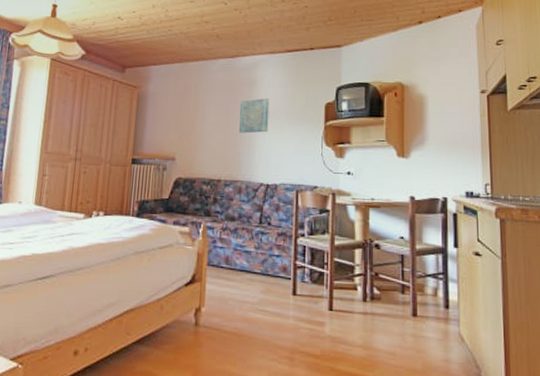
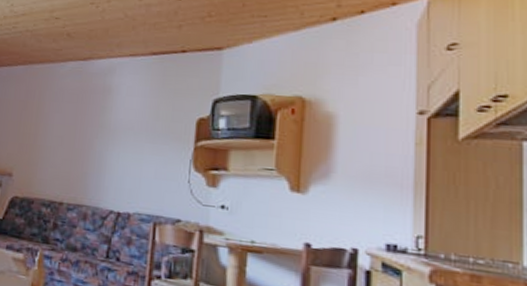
wall art: present [239,98,270,133] -> none [88,109,127,151]

